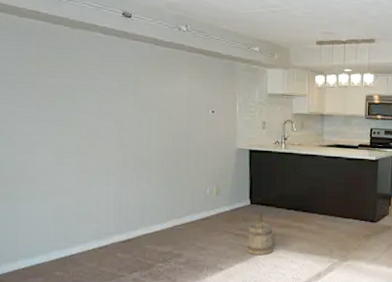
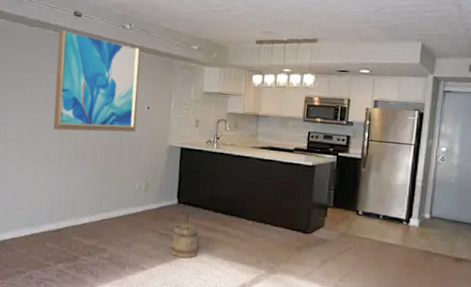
wall art: none [106,29,202,139] -> present [53,27,141,132]

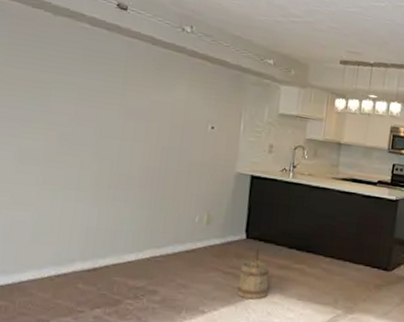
wall art: present [53,27,141,132] -> none [88,20,204,155]

